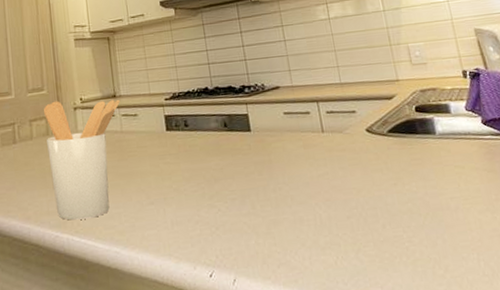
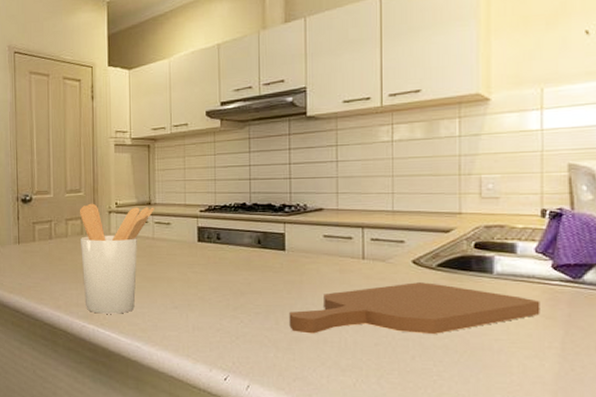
cutting board: none [263,149,482,215] -> present [289,282,540,334]

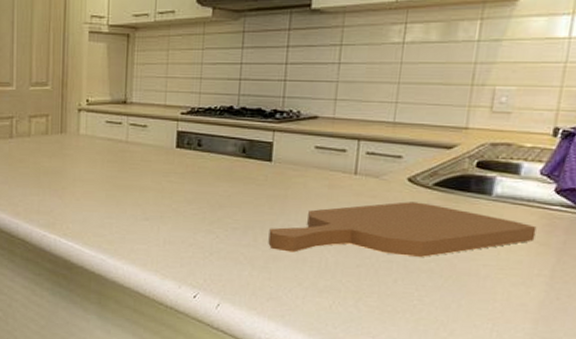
utensil holder: present [80,203,154,314] -> none [45,99,130,224]

